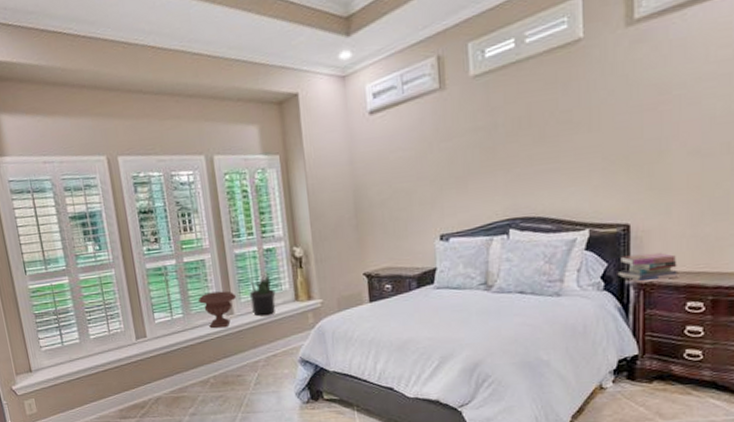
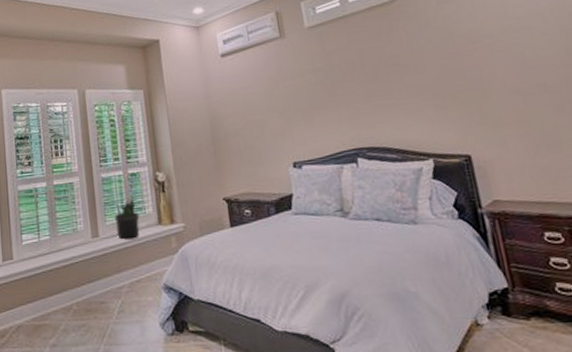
decorative bowl: present [198,290,237,328] -> none [65,213,103,251]
books: present [617,252,677,282] -> none [468,182,529,211]

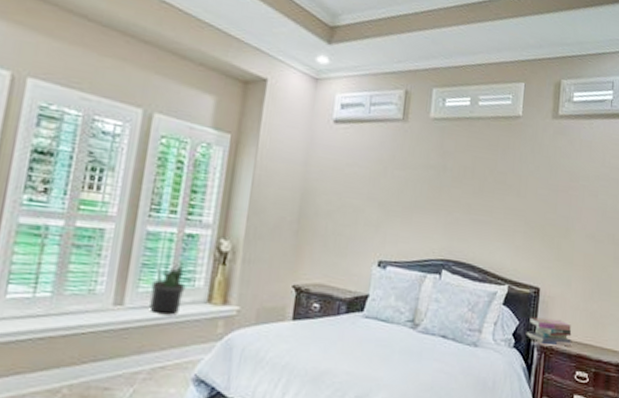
books: none [468,182,529,211] -> present [526,317,572,347]

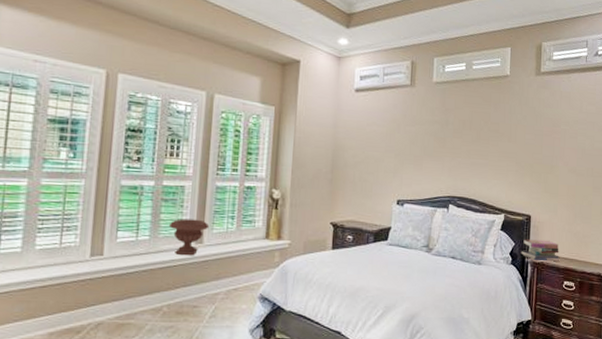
decorative bowl: none [79,271,135,322] -> present [168,218,210,256]
planter: present [149,261,186,315] -> none [222,208,249,249]

